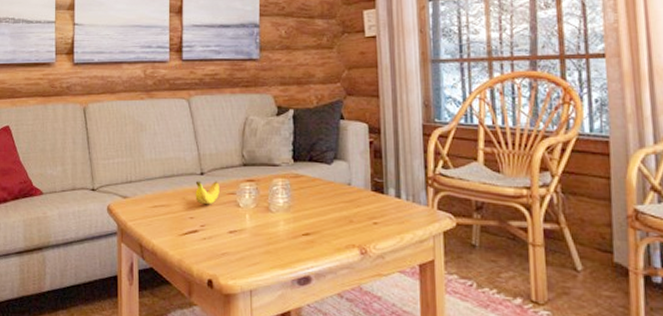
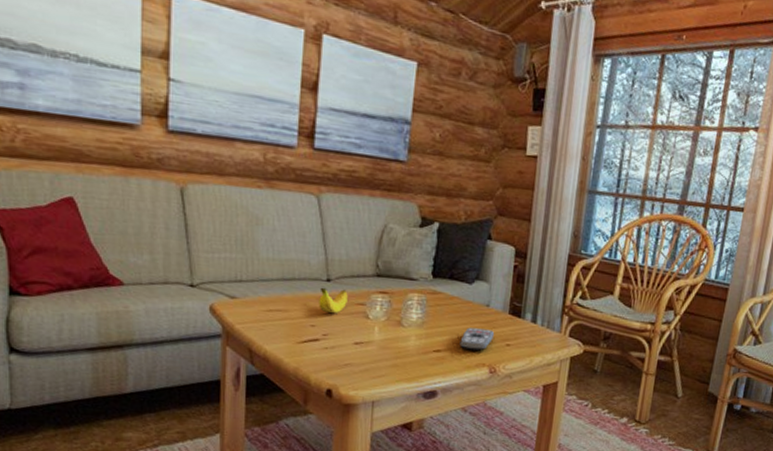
remote control: none [327,208,360,231] -> present [459,327,495,351]

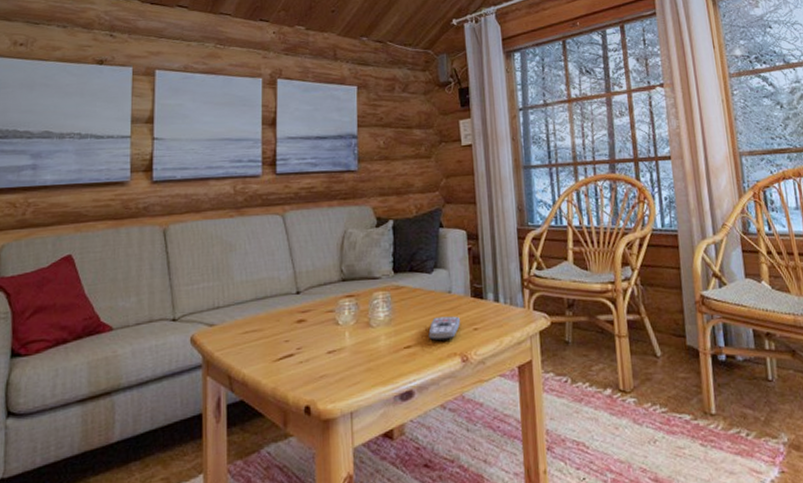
banana: present [318,287,348,314] -> none [290,299,317,326]

